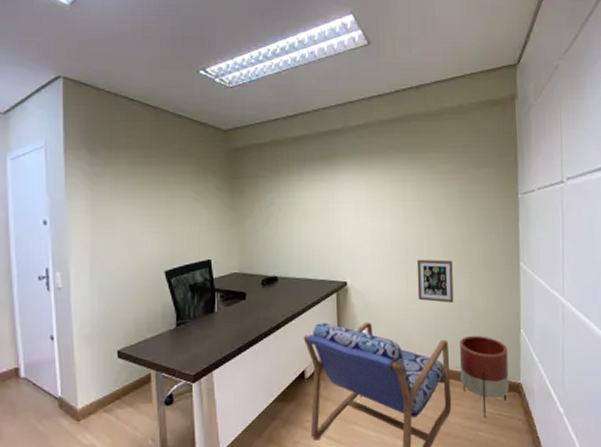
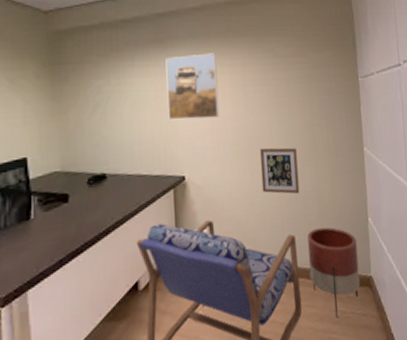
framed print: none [331,169,380,231] -> present [165,53,220,120]

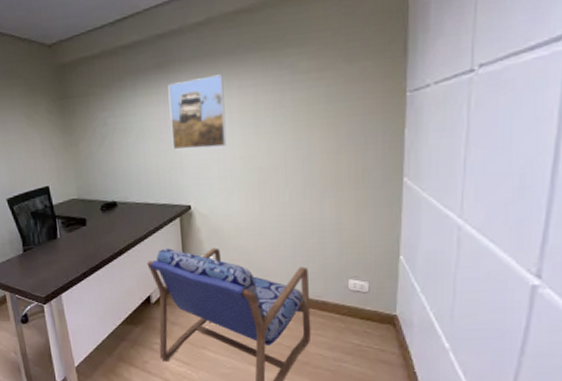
picture frame: present [259,147,300,195] -> none [271,177,316,227]
planter: present [307,227,361,318] -> none [321,262,382,350]

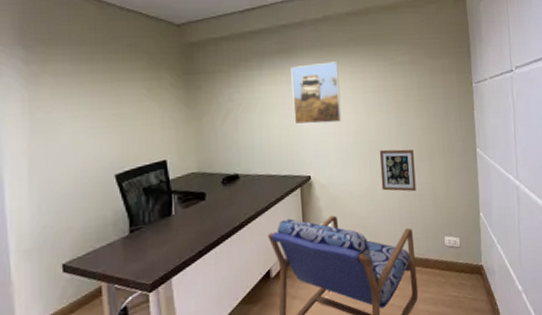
picture frame: none [271,177,316,227] -> present [379,149,417,192]

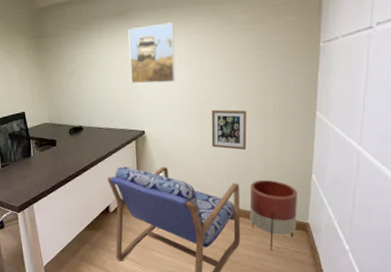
planter: none [423,221,472,302] -> present [249,179,297,251]

